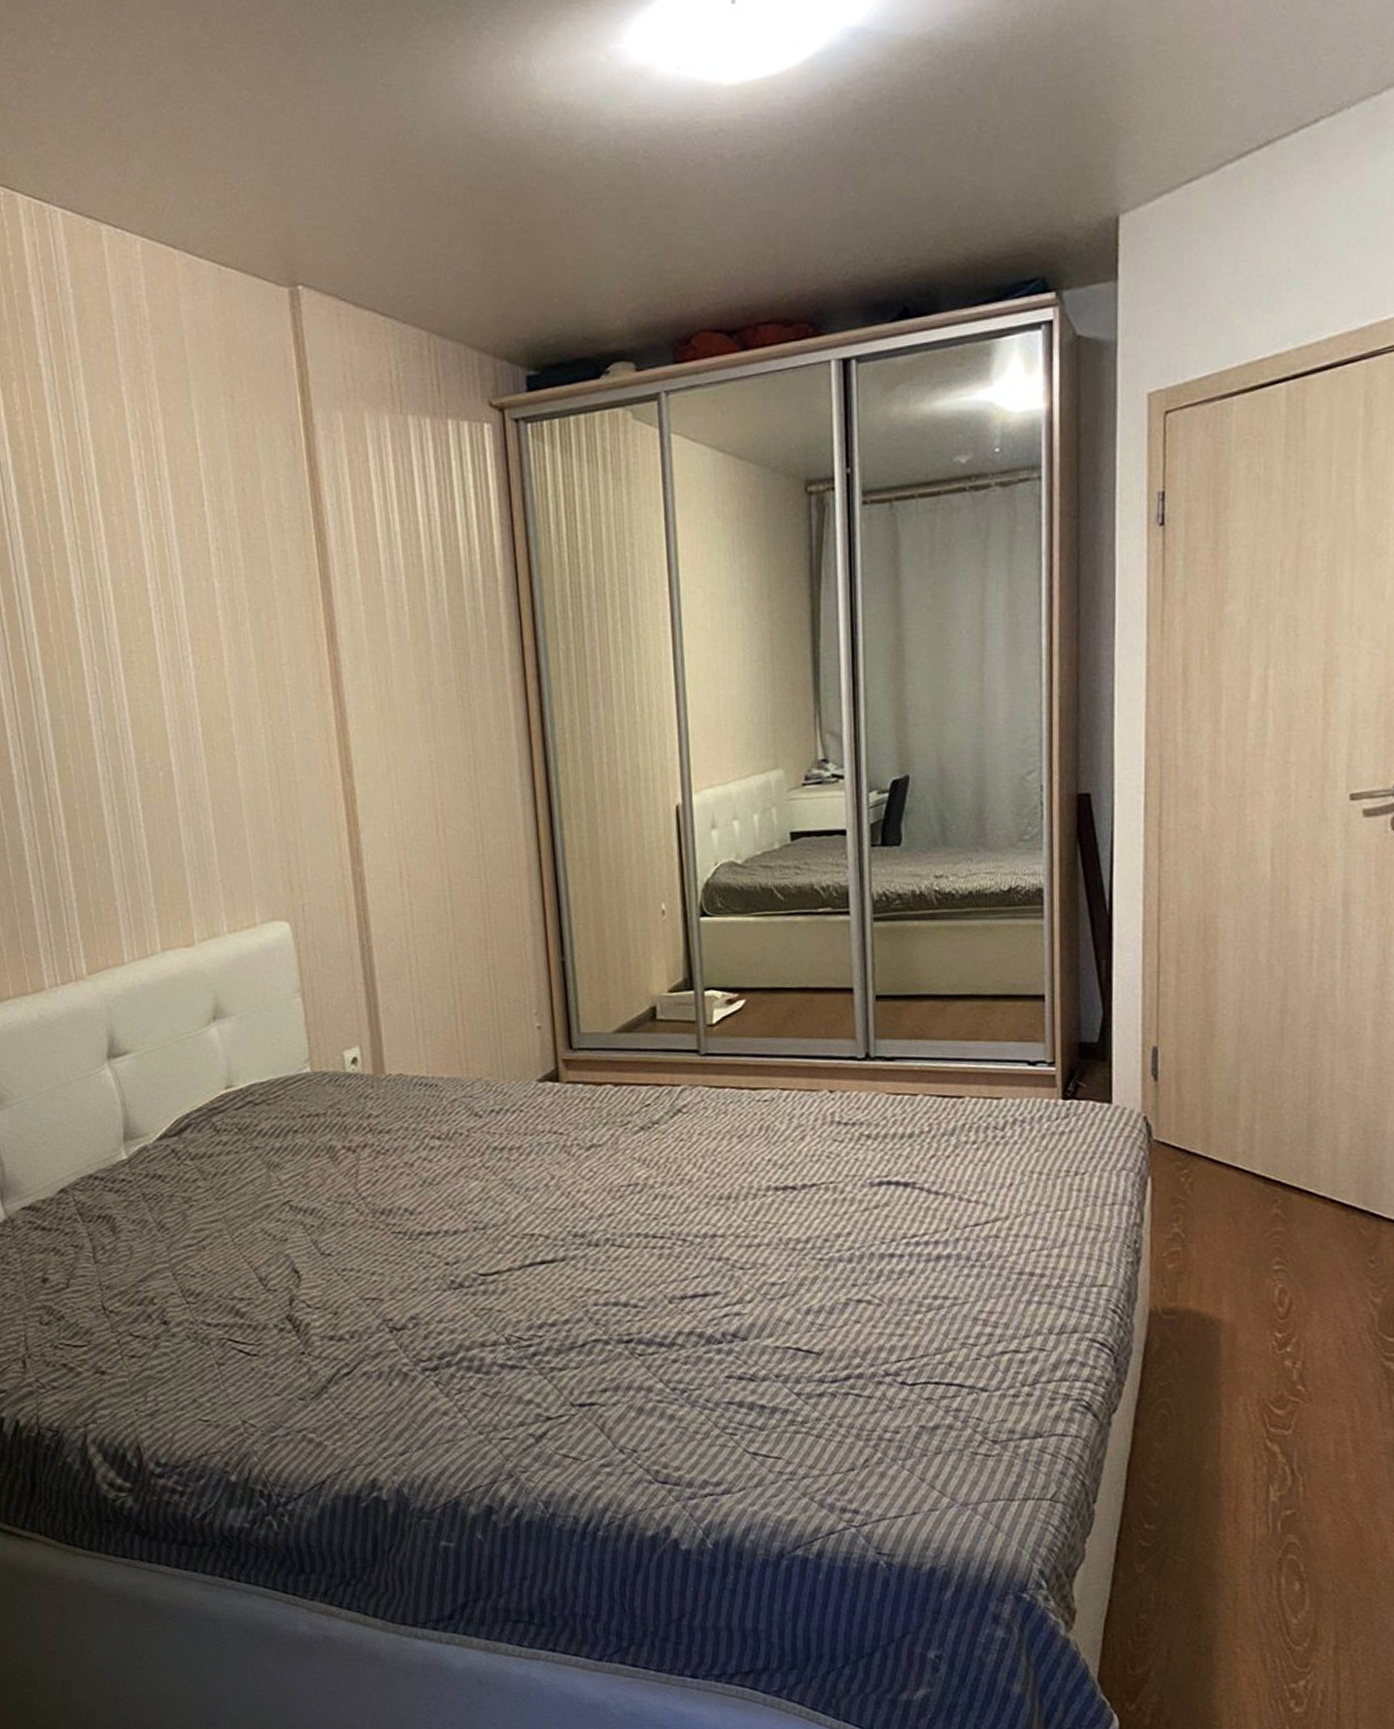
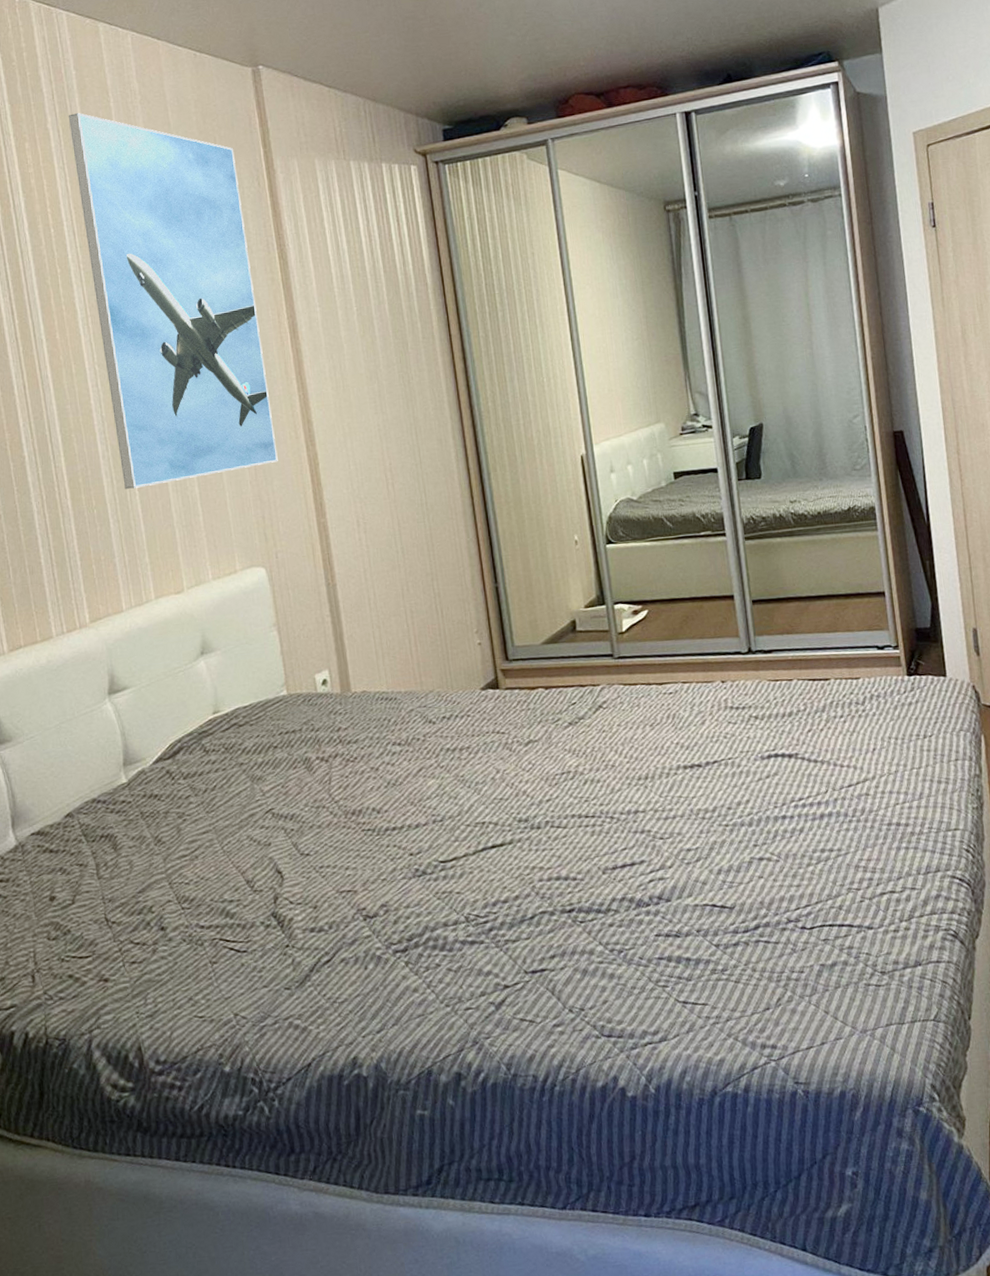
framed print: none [63,344,308,820] -> present [68,113,278,489]

